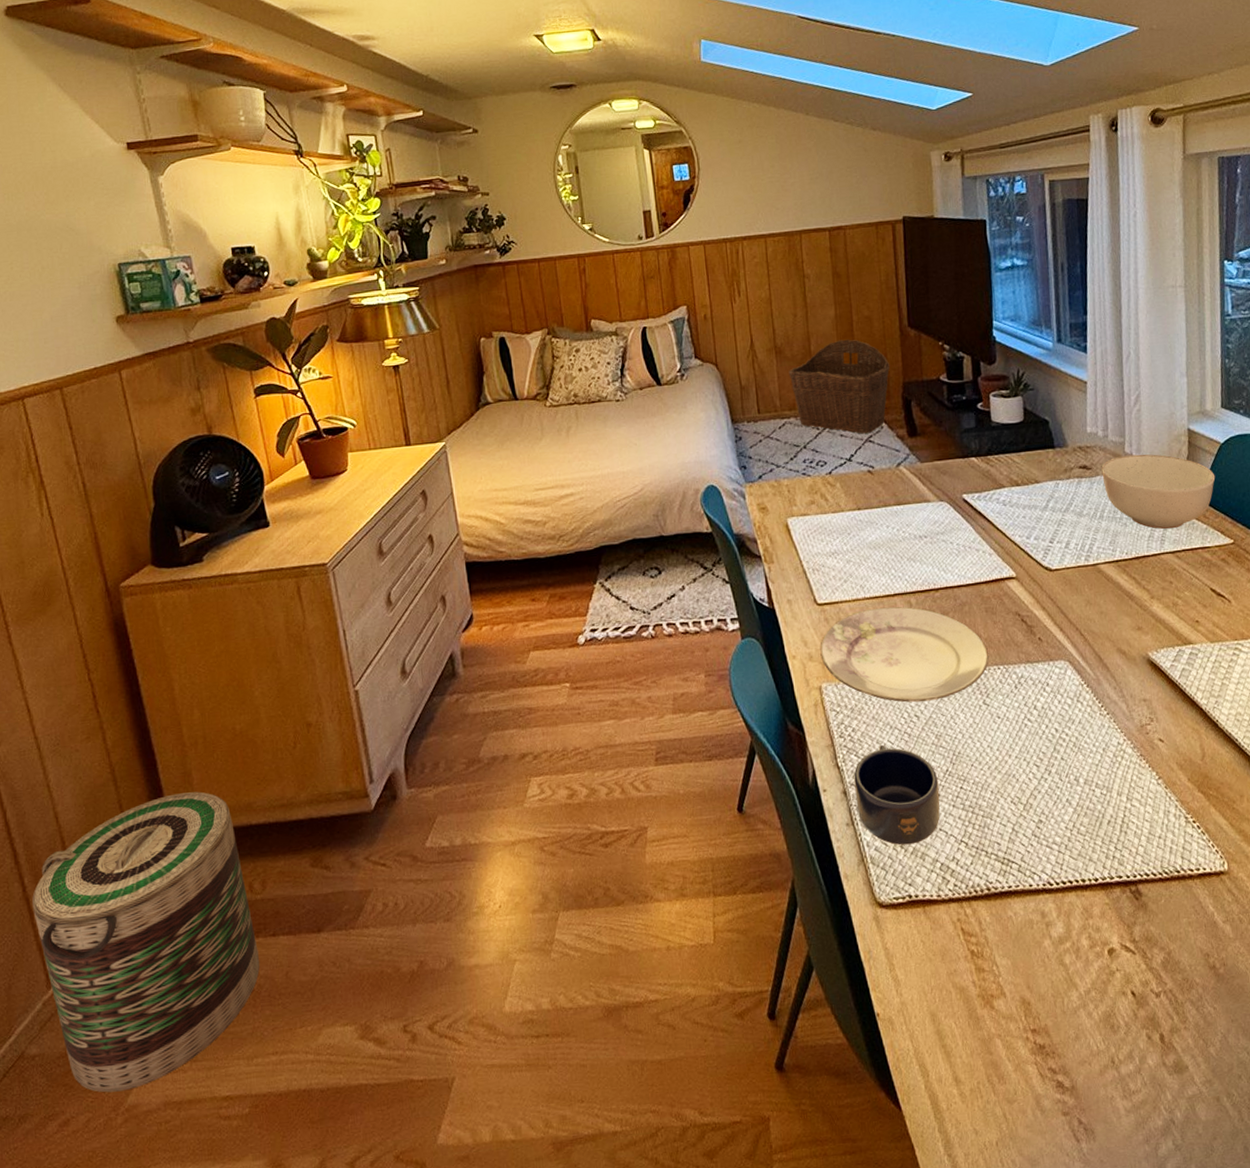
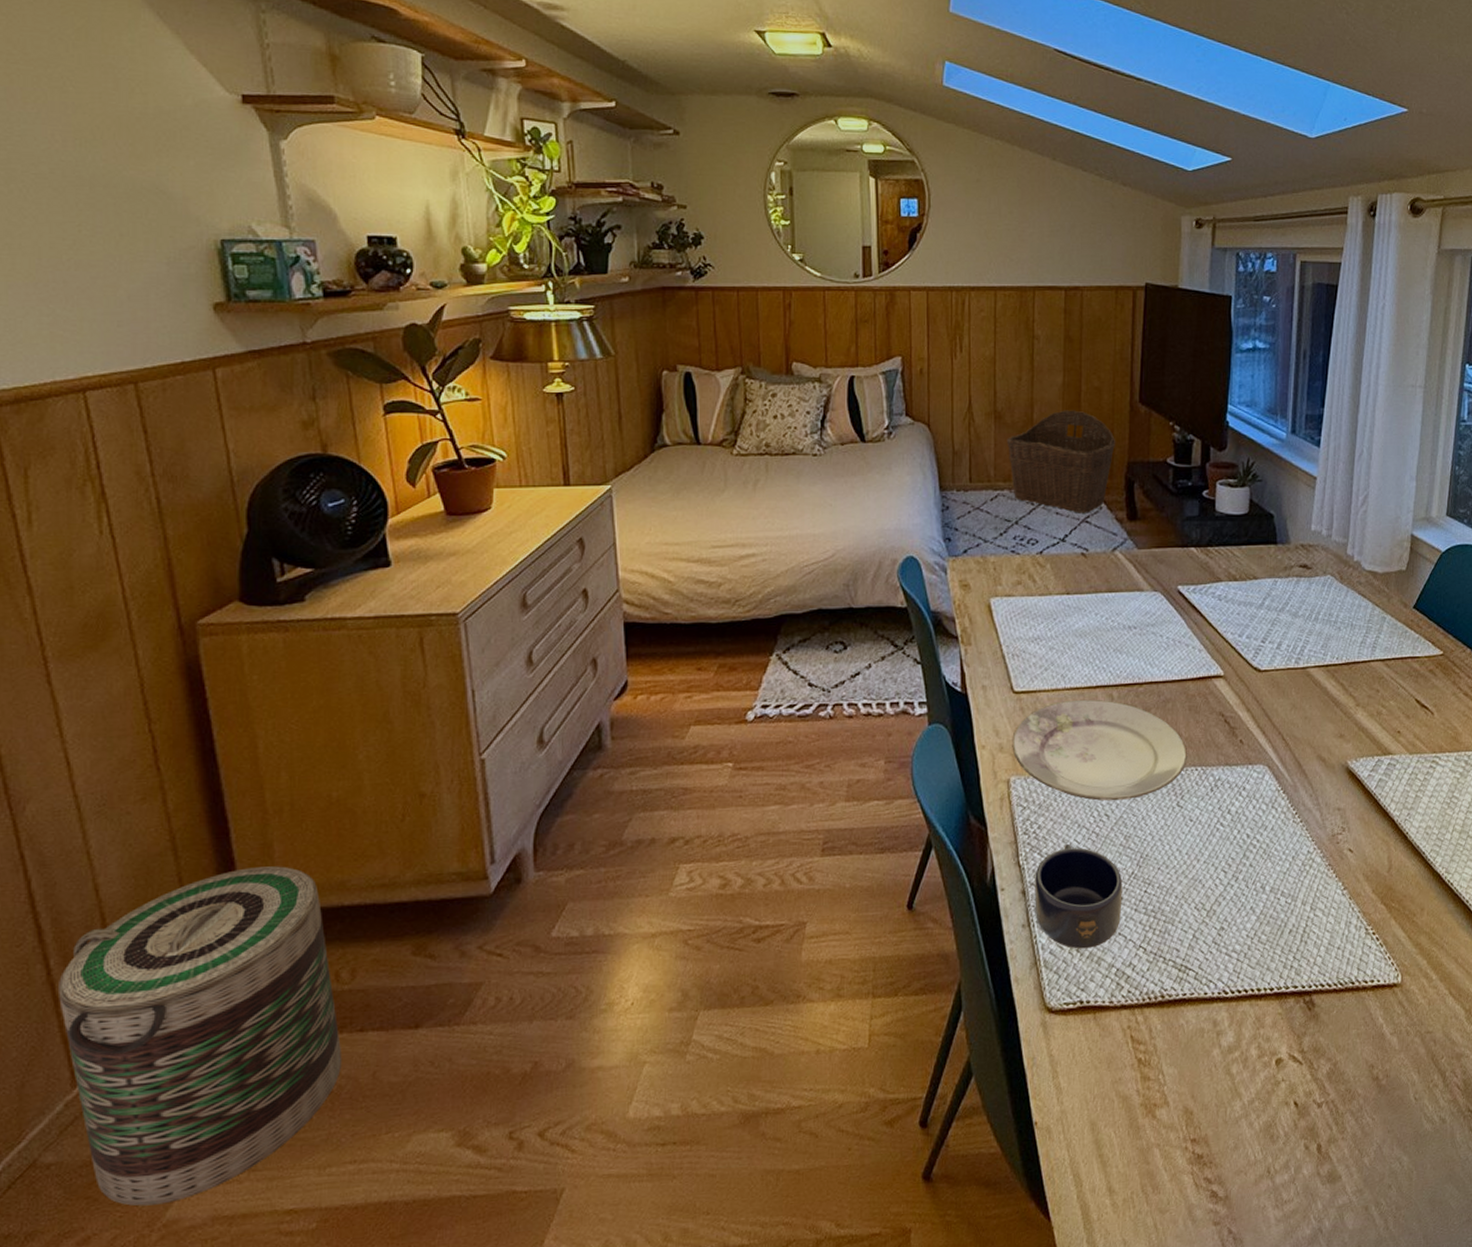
bowl: present [1101,454,1216,530] -> none [1321,557,1433,636]

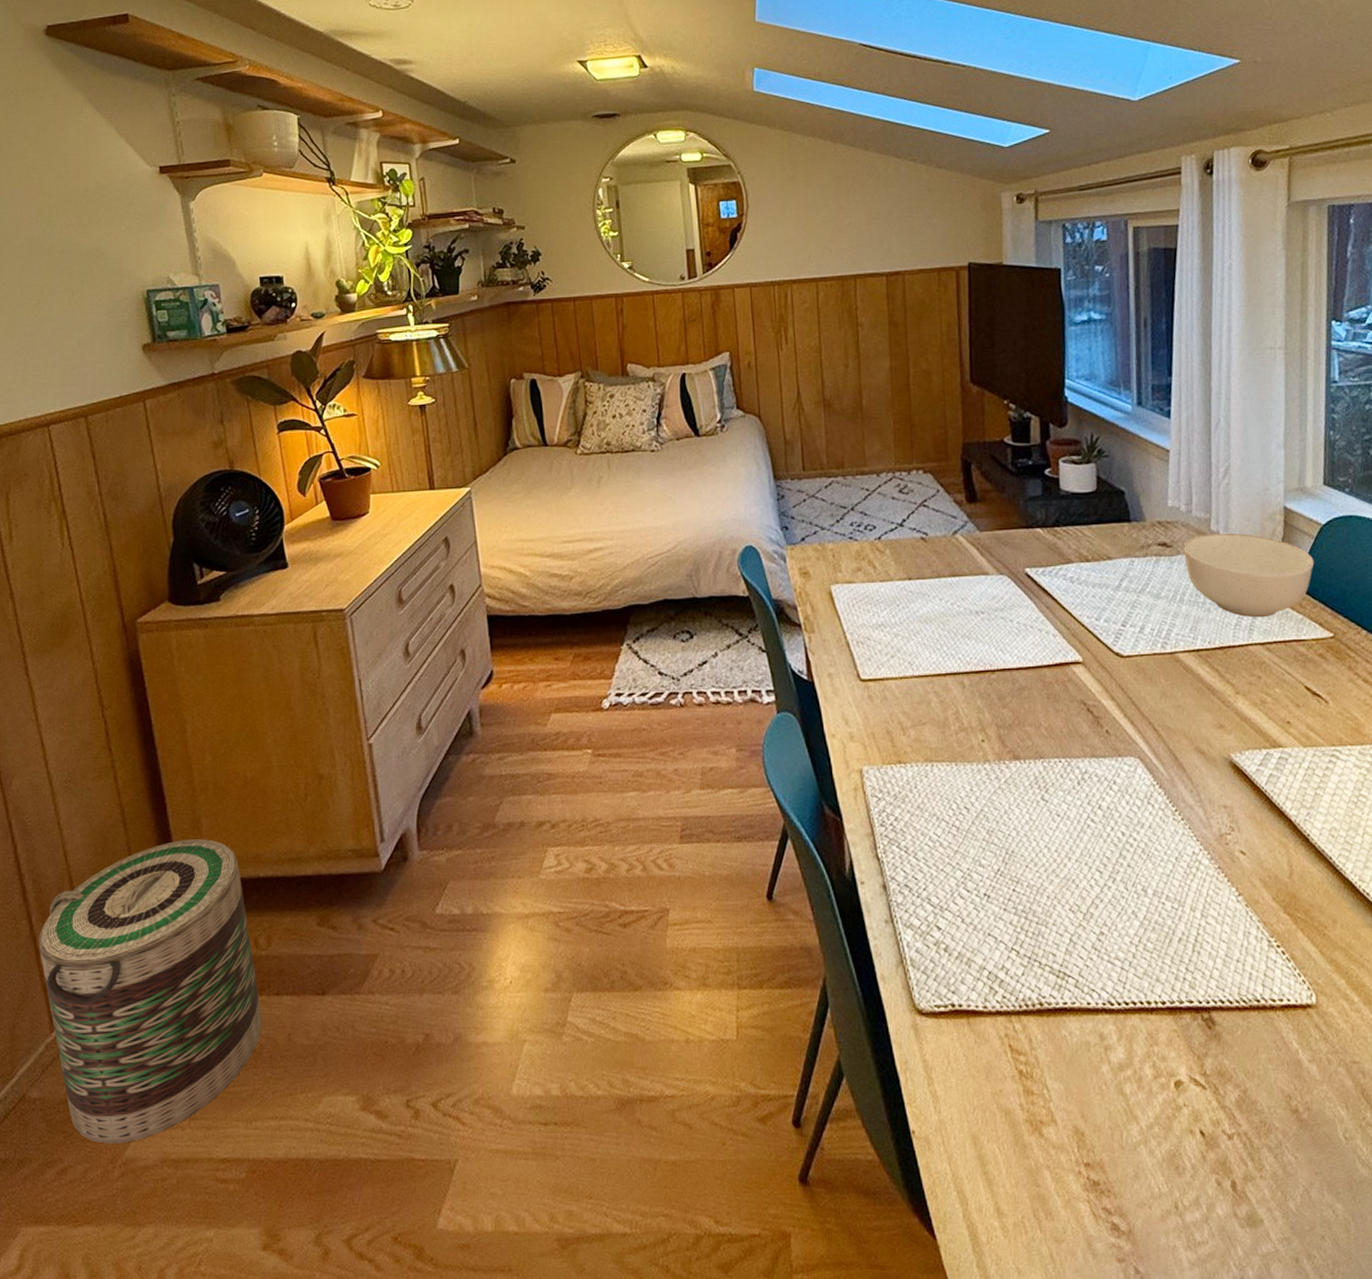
wicker basket: present [1006,410,1115,513] -> none [837,394,948,498]
plate: present [1012,699,1188,801] -> none [862,687,1050,794]
mug: present [1034,843,1123,949] -> none [895,837,990,949]
bowl: none [1321,557,1433,636] -> present [1183,532,1315,618]

